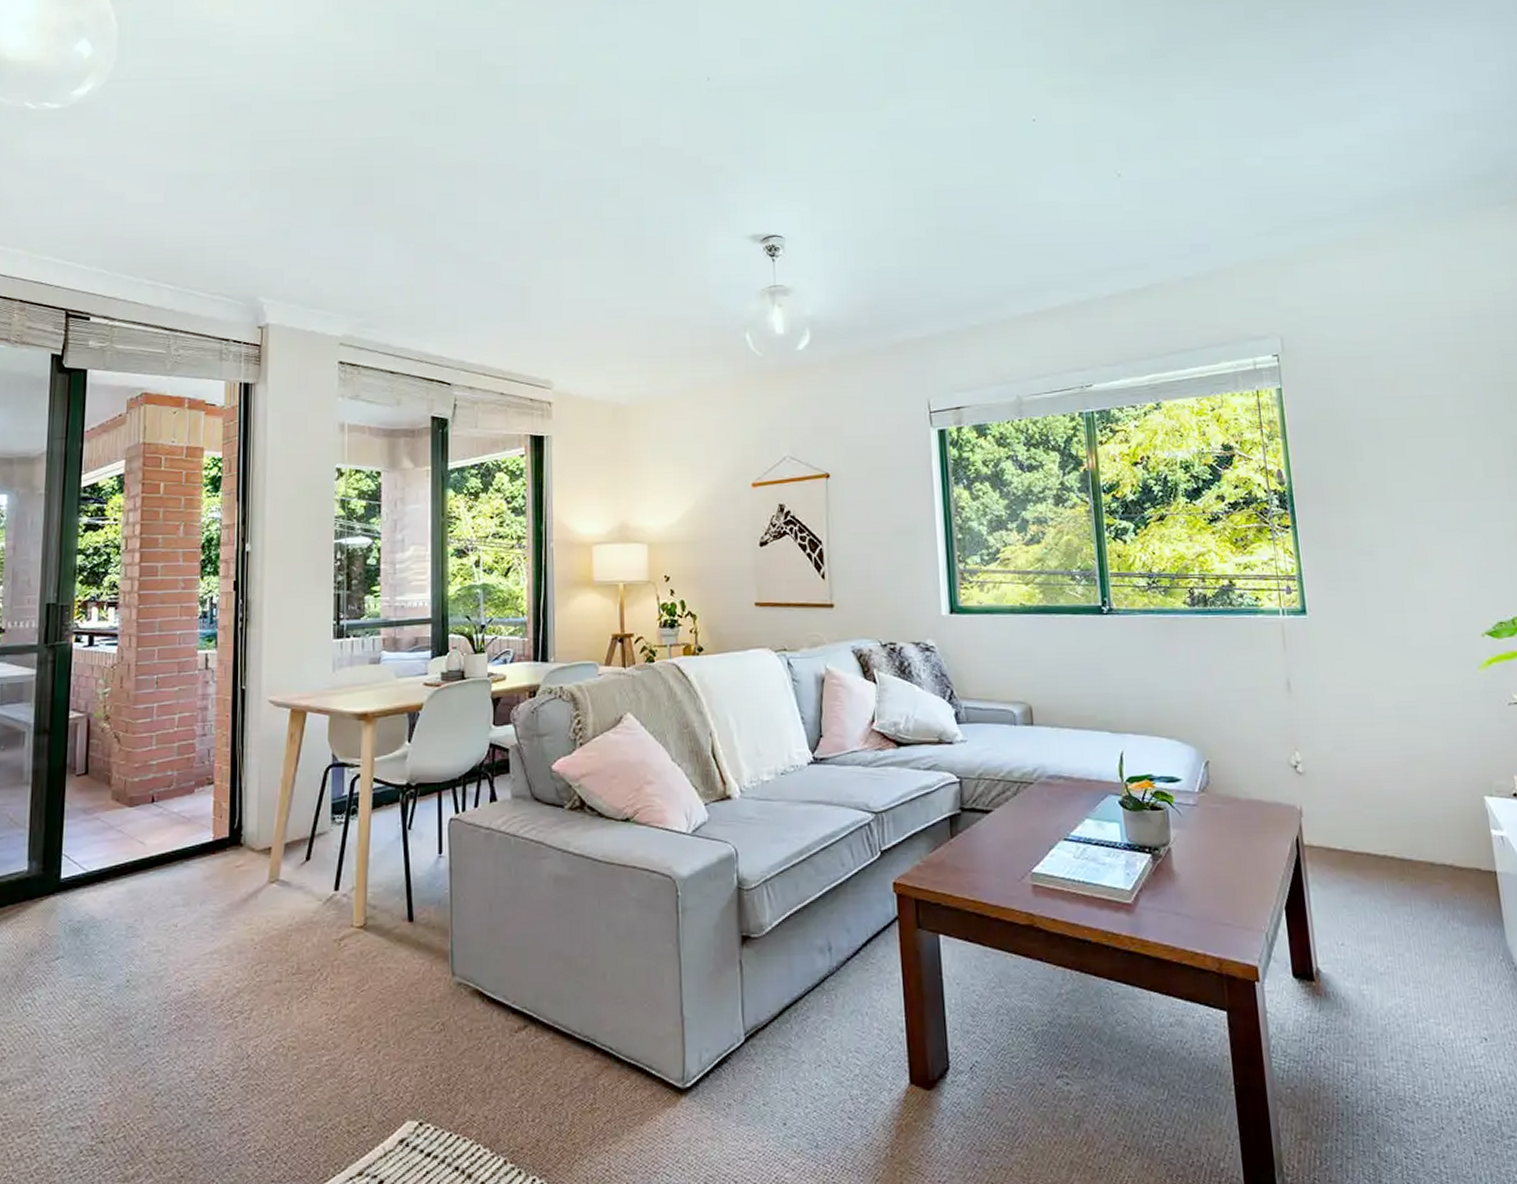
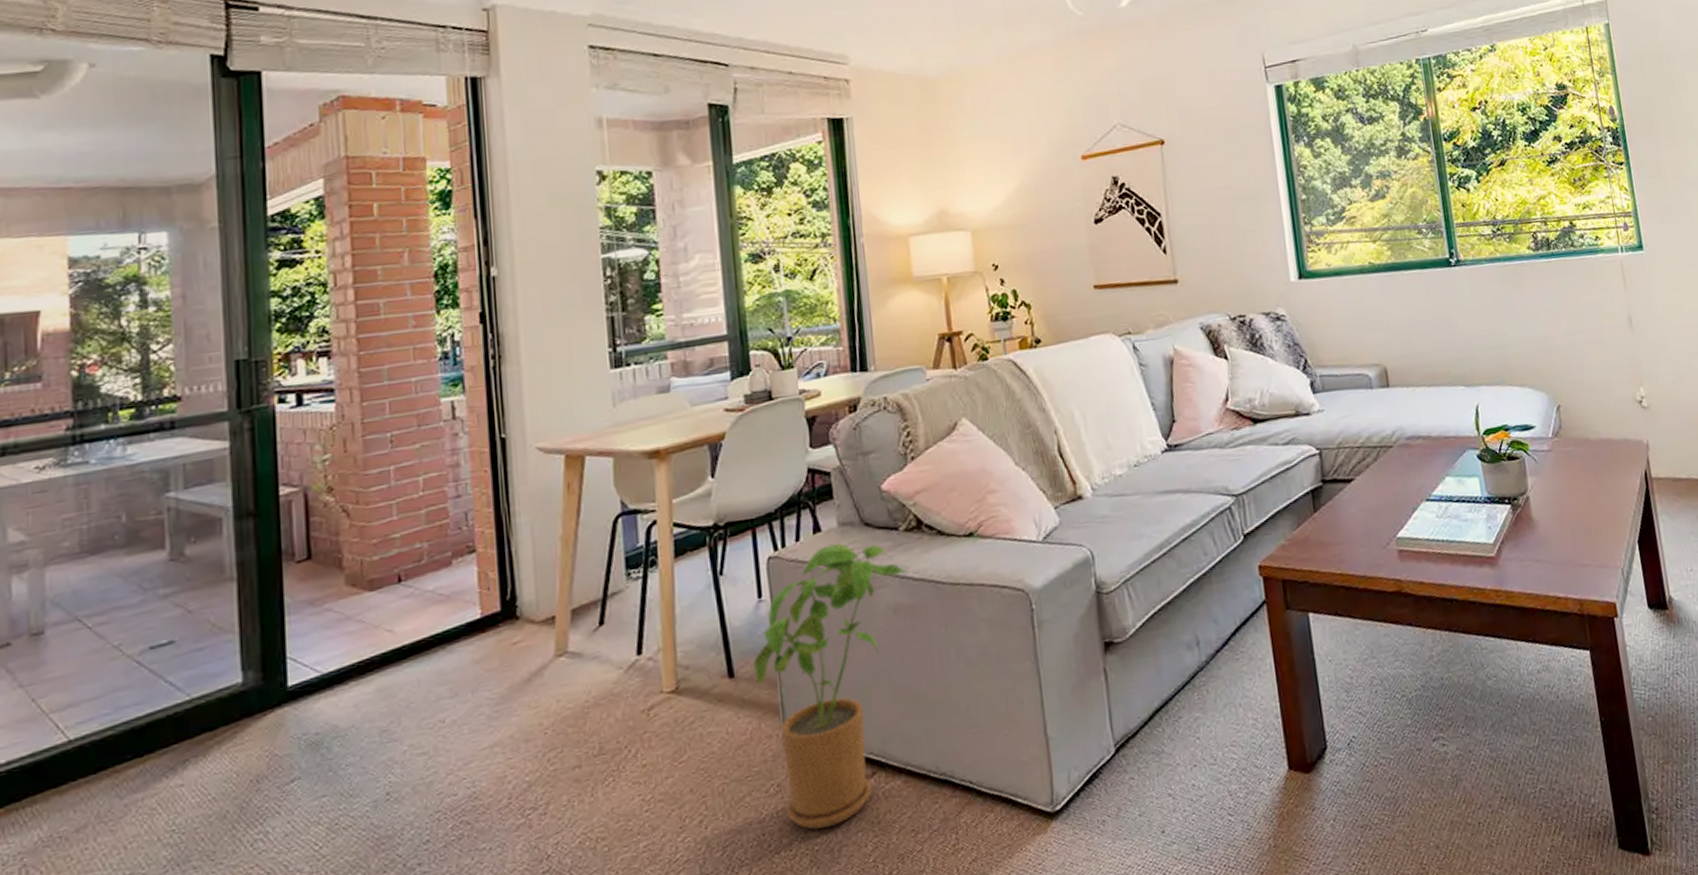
house plant: none [429,812,568,1069] -> present [752,542,907,830]

